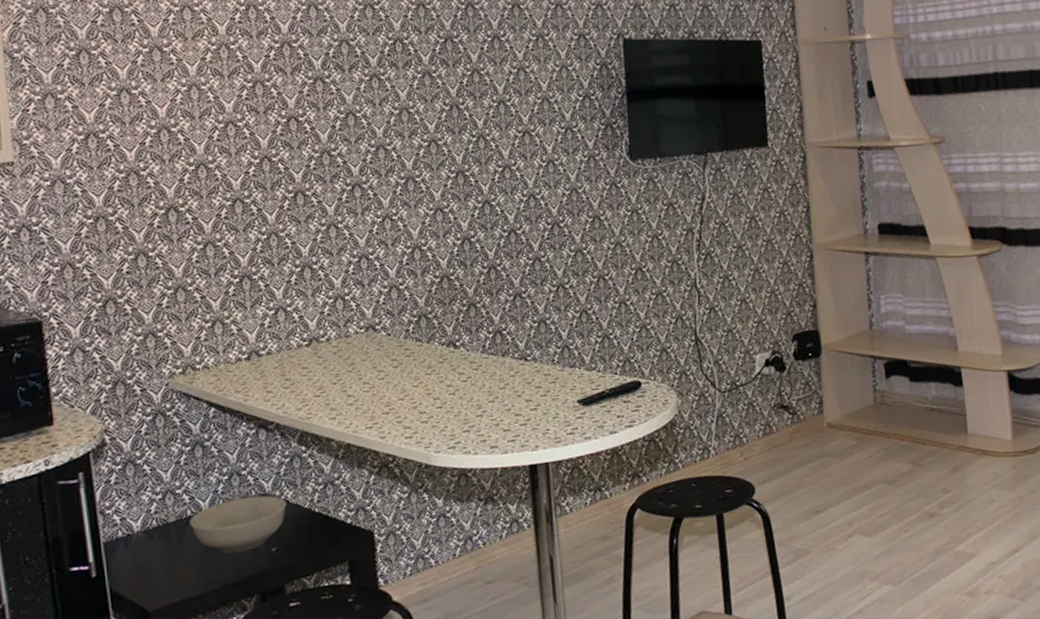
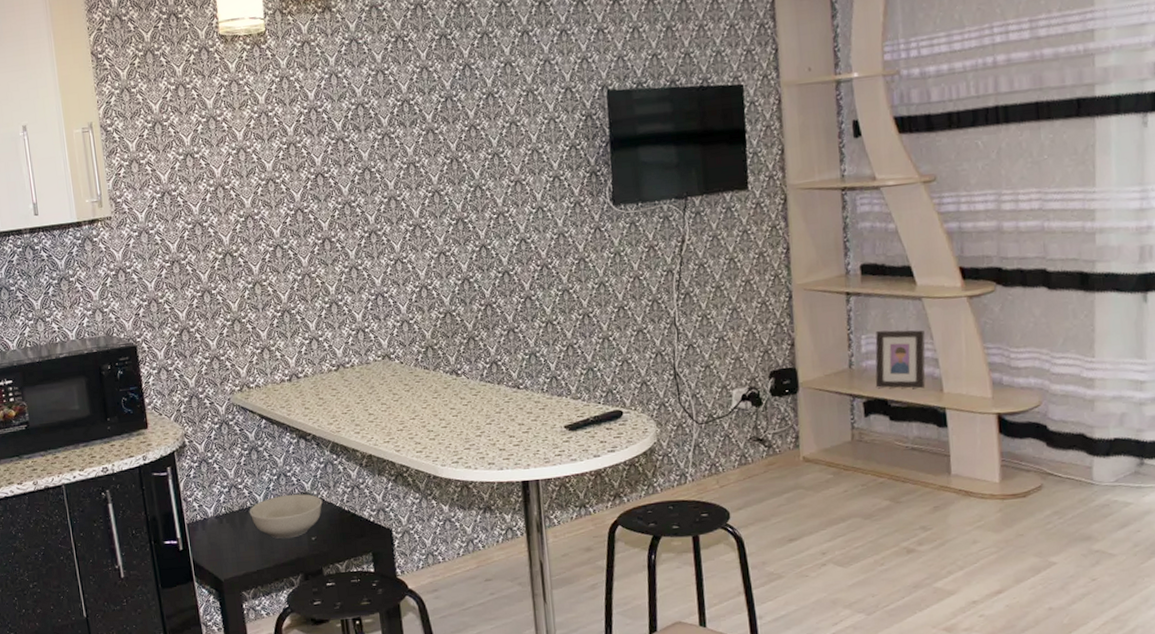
picture frame: none [894,289,942,349] -> present [875,330,926,389]

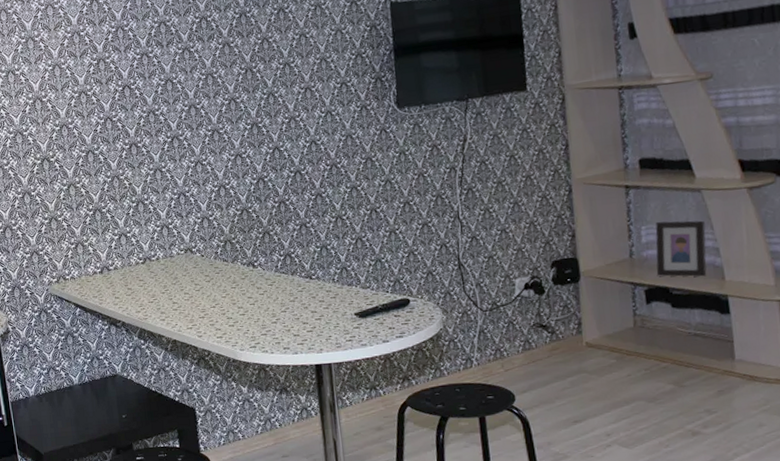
bowl: present [249,493,323,539] -> none [66,375,132,417]

